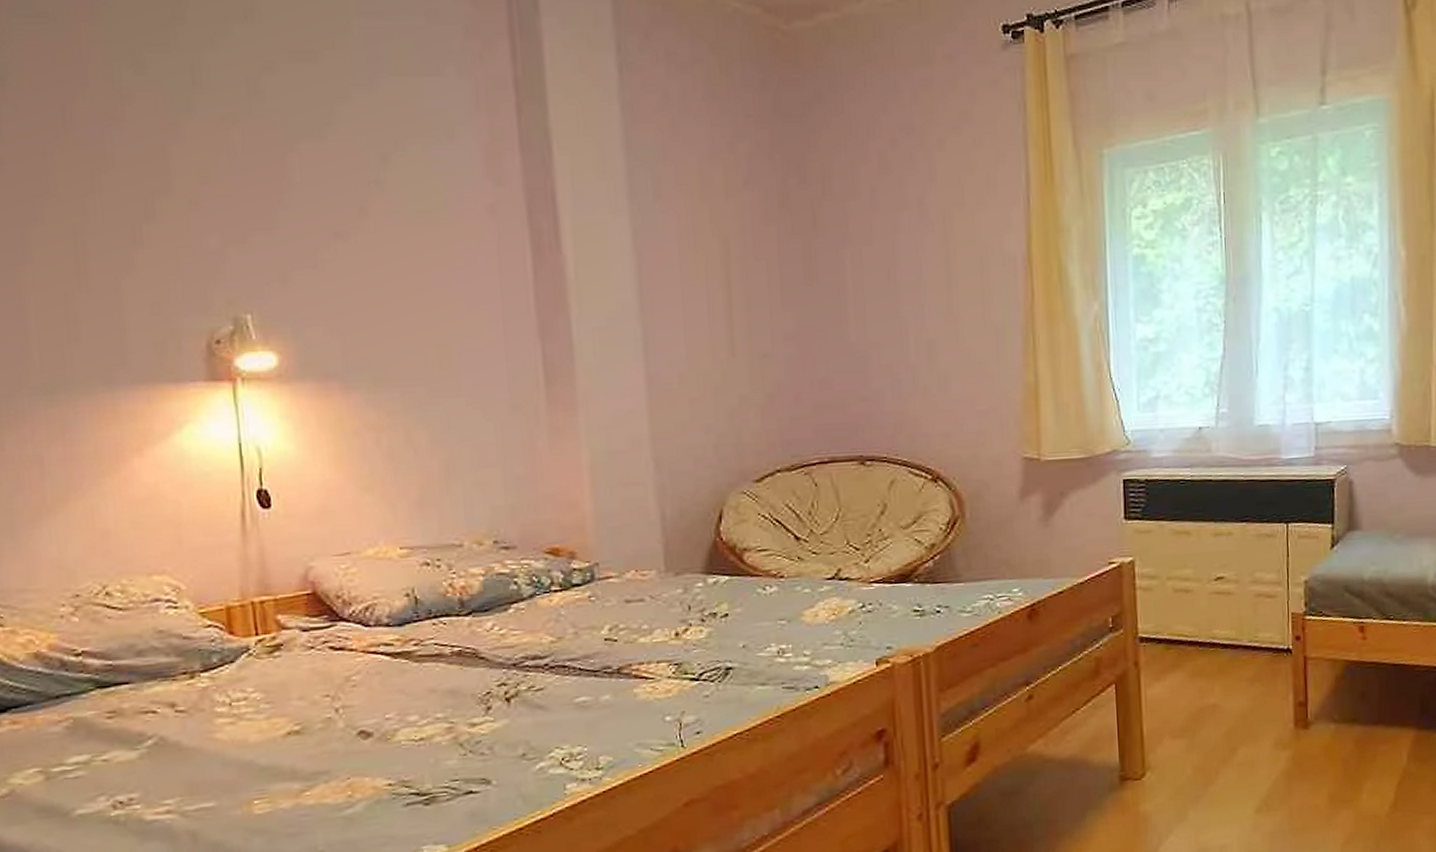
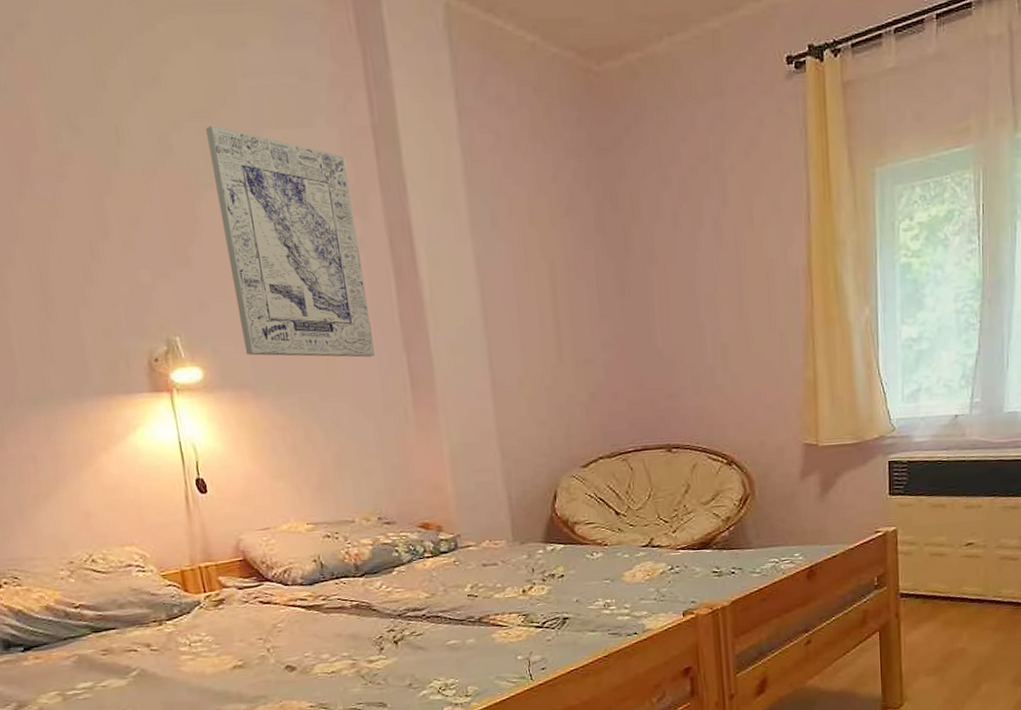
wall art: none [305,68,503,345] -> present [205,125,376,358]

